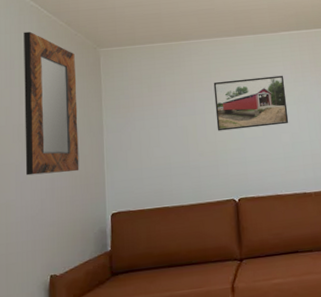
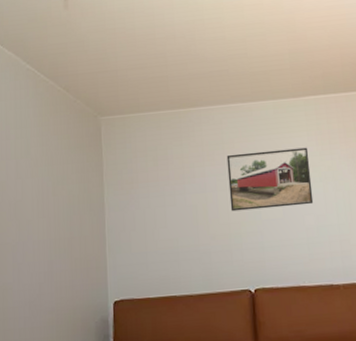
home mirror: present [24,31,79,176] -> none [20,98,79,257]

